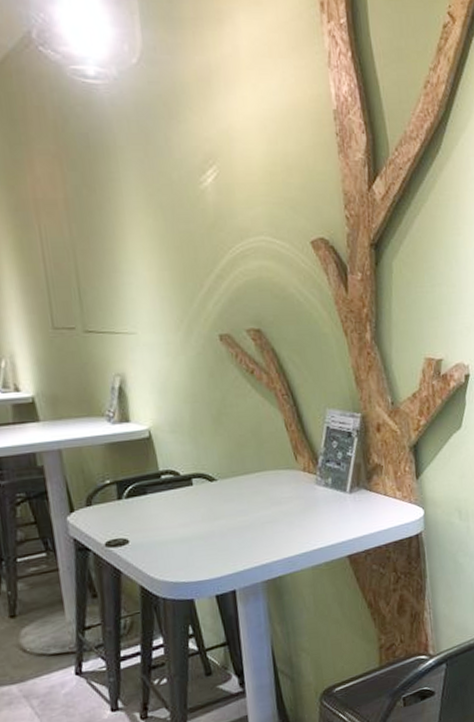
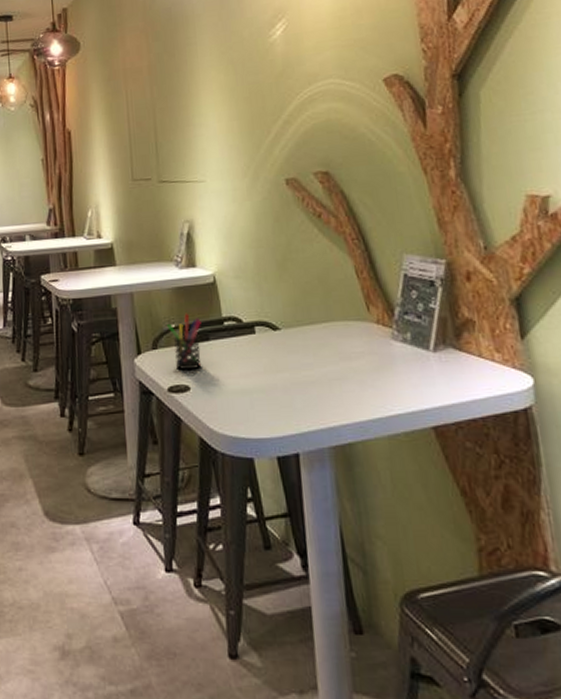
pen holder: none [101,469,140,524] -> present [167,314,202,369]

